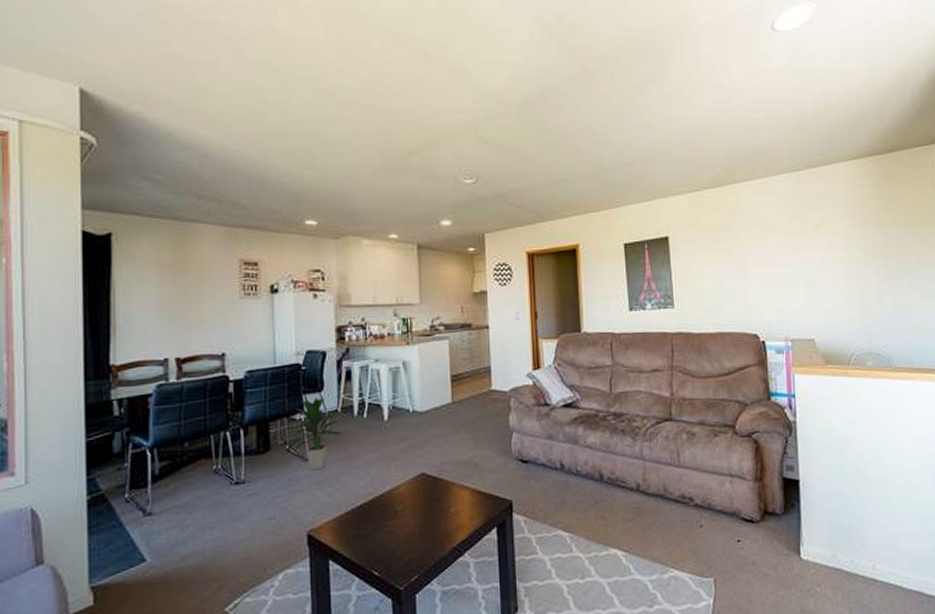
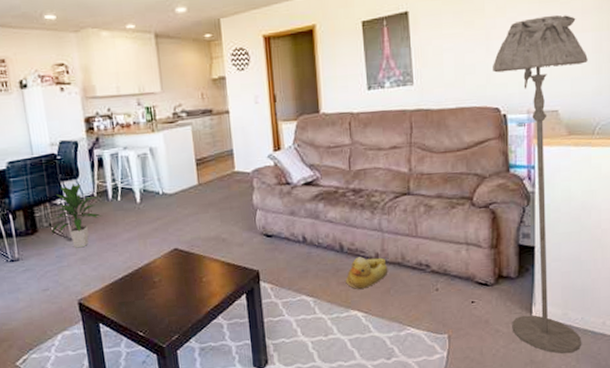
rubber duck: none [605,487,650,524] -> present [345,257,388,289]
floor lamp: none [750,247,854,603] -> present [493,14,588,354]

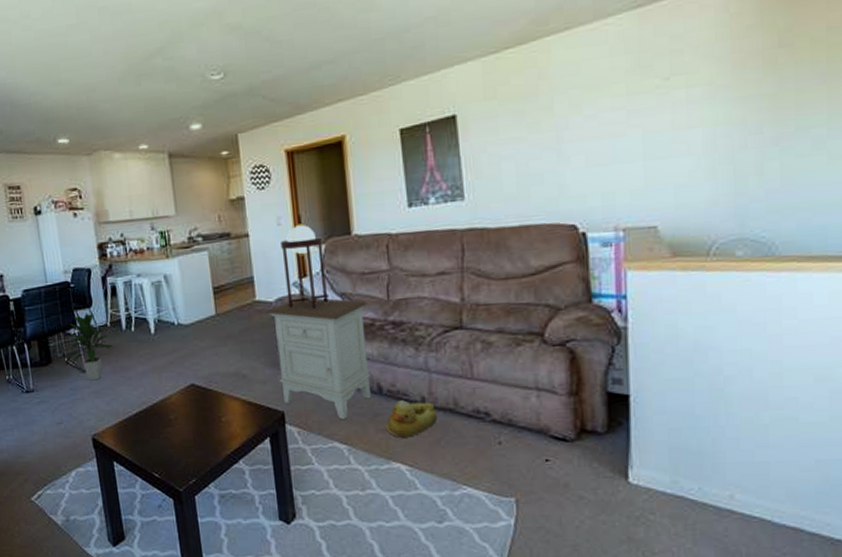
nightstand: none [243,168,334,275] -> present [265,298,371,419]
table lamp: none [258,102,299,180] -> present [281,223,329,310]
floor lamp: present [493,14,588,354] -> none [566,108,701,533]

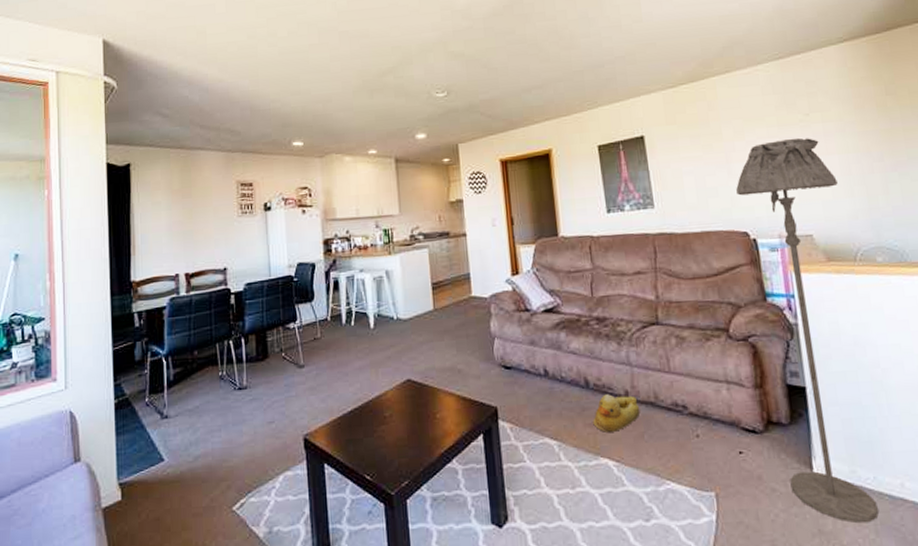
indoor plant: present [66,313,116,381] -> none [283,307,334,377]
nightstand: present [265,298,371,419] -> none [480,294,579,414]
table lamp: present [281,223,329,310] -> none [495,225,539,306]
floor lamp: none [566,108,701,533] -> present [736,137,880,524]

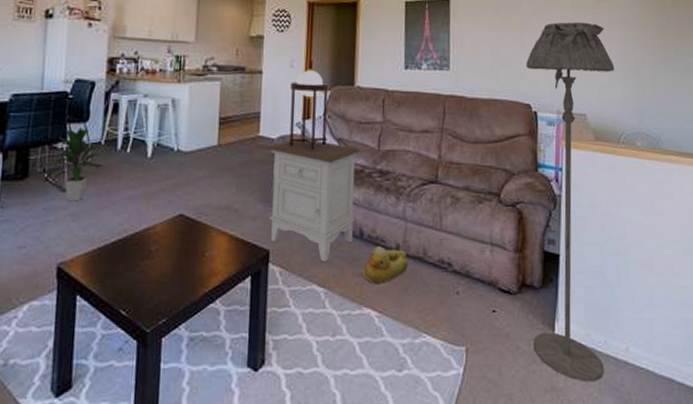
indoor plant: none [283,307,334,377] -> present [45,127,106,202]
nightstand: none [480,294,579,414] -> present [266,140,361,261]
table lamp: none [495,225,539,306] -> present [288,69,330,151]

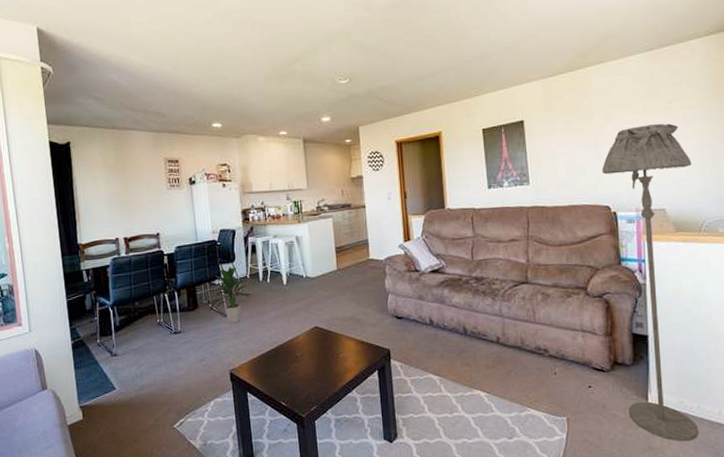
nightstand: present [266,140,361,261] -> none [377,257,458,355]
table lamp: present [288,69,330,151] -> none [390,198,427,267]
rubber duck: present [362,246,408,283] -> none [469,340,509,370]

